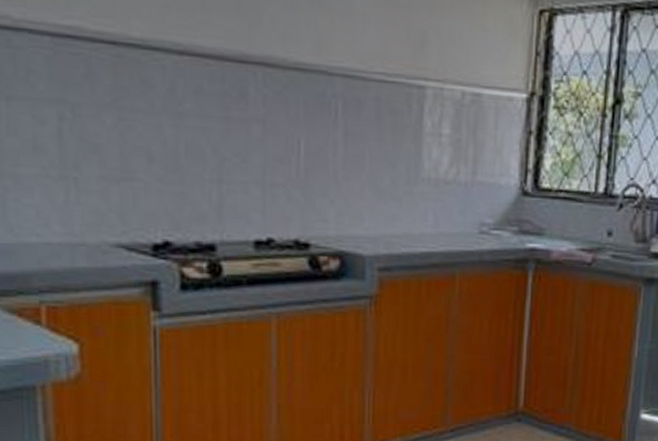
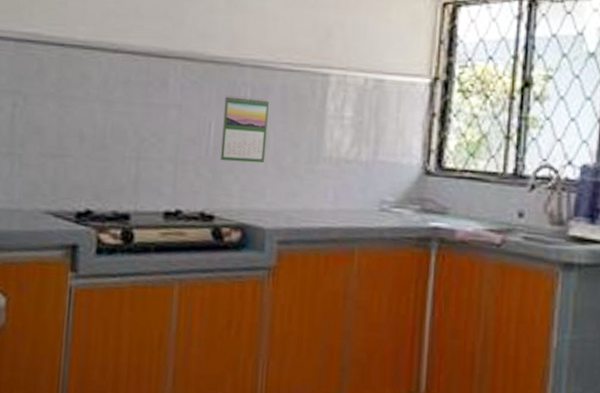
calendar: none [312,108,362,185] -> present [219,95,269,163]

